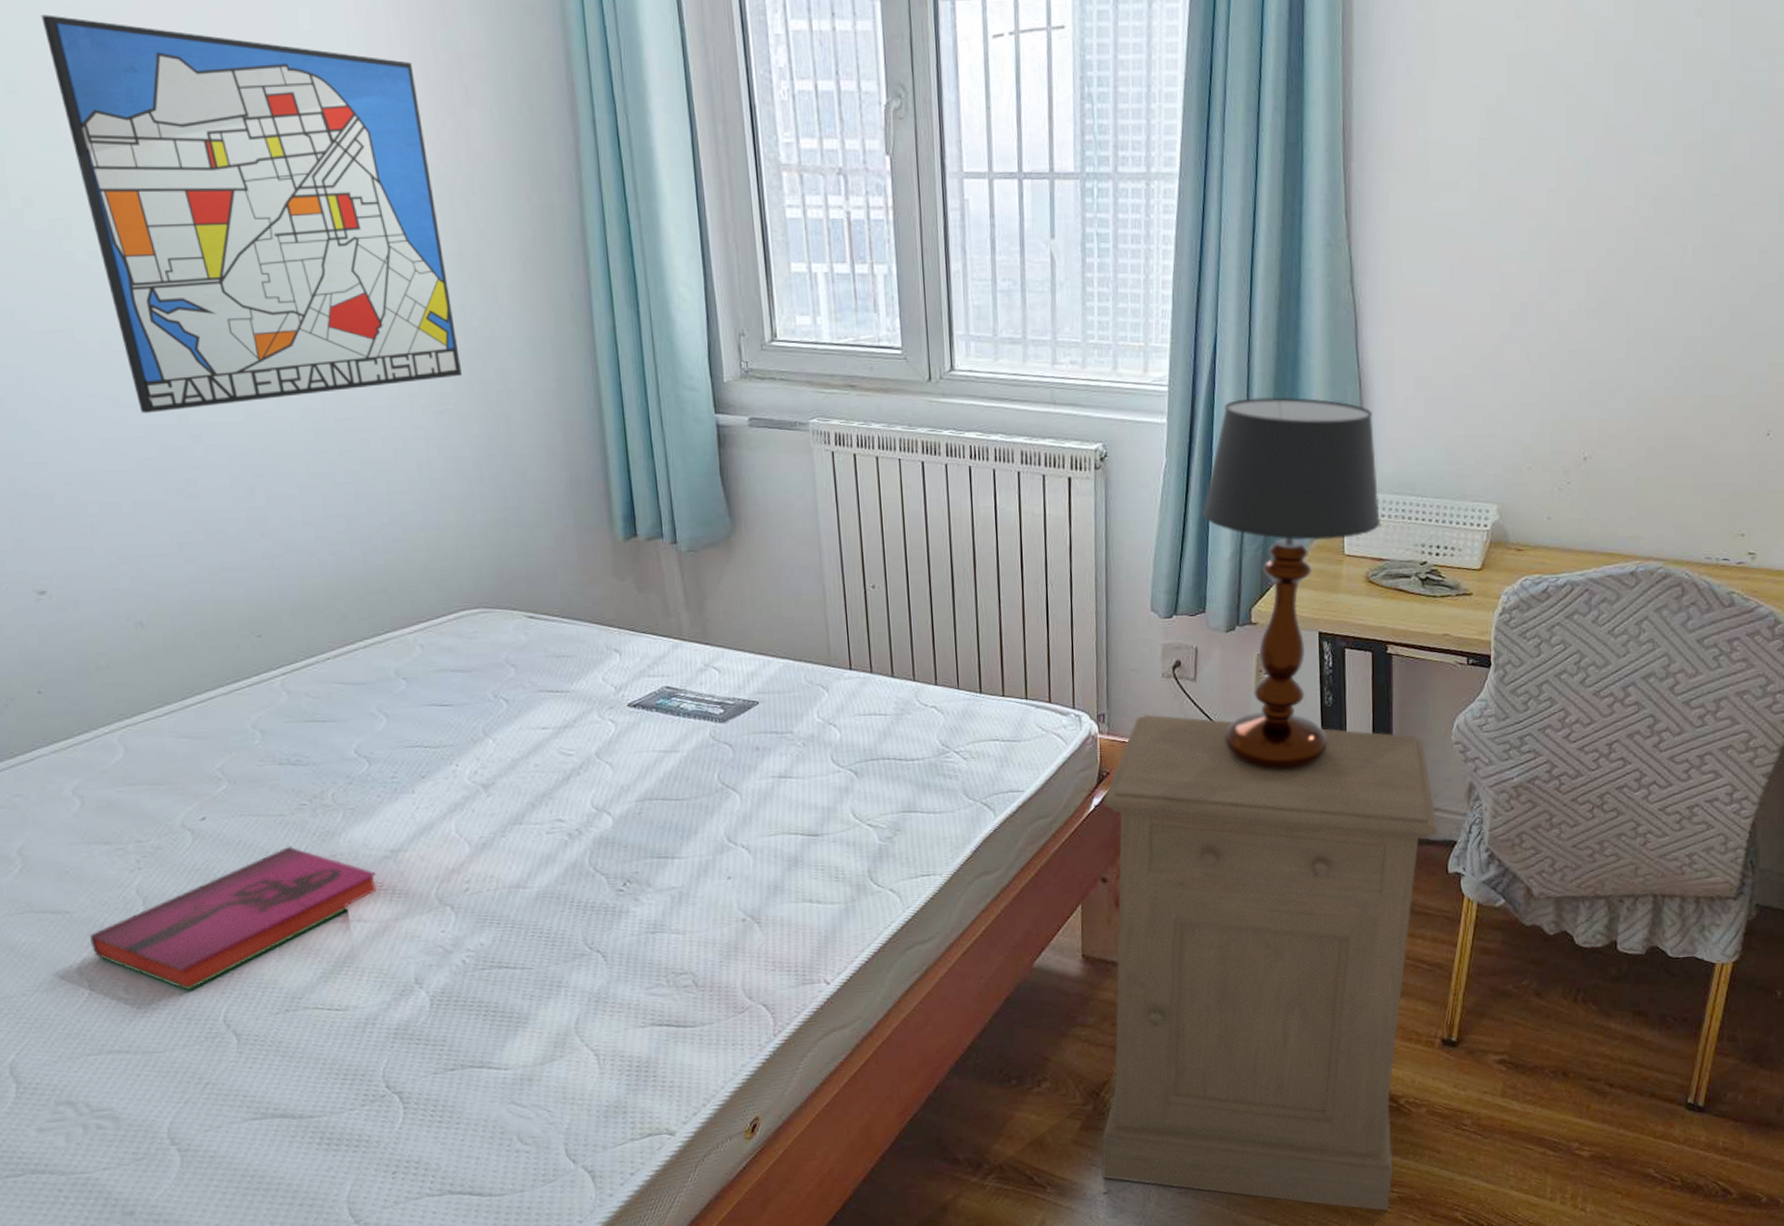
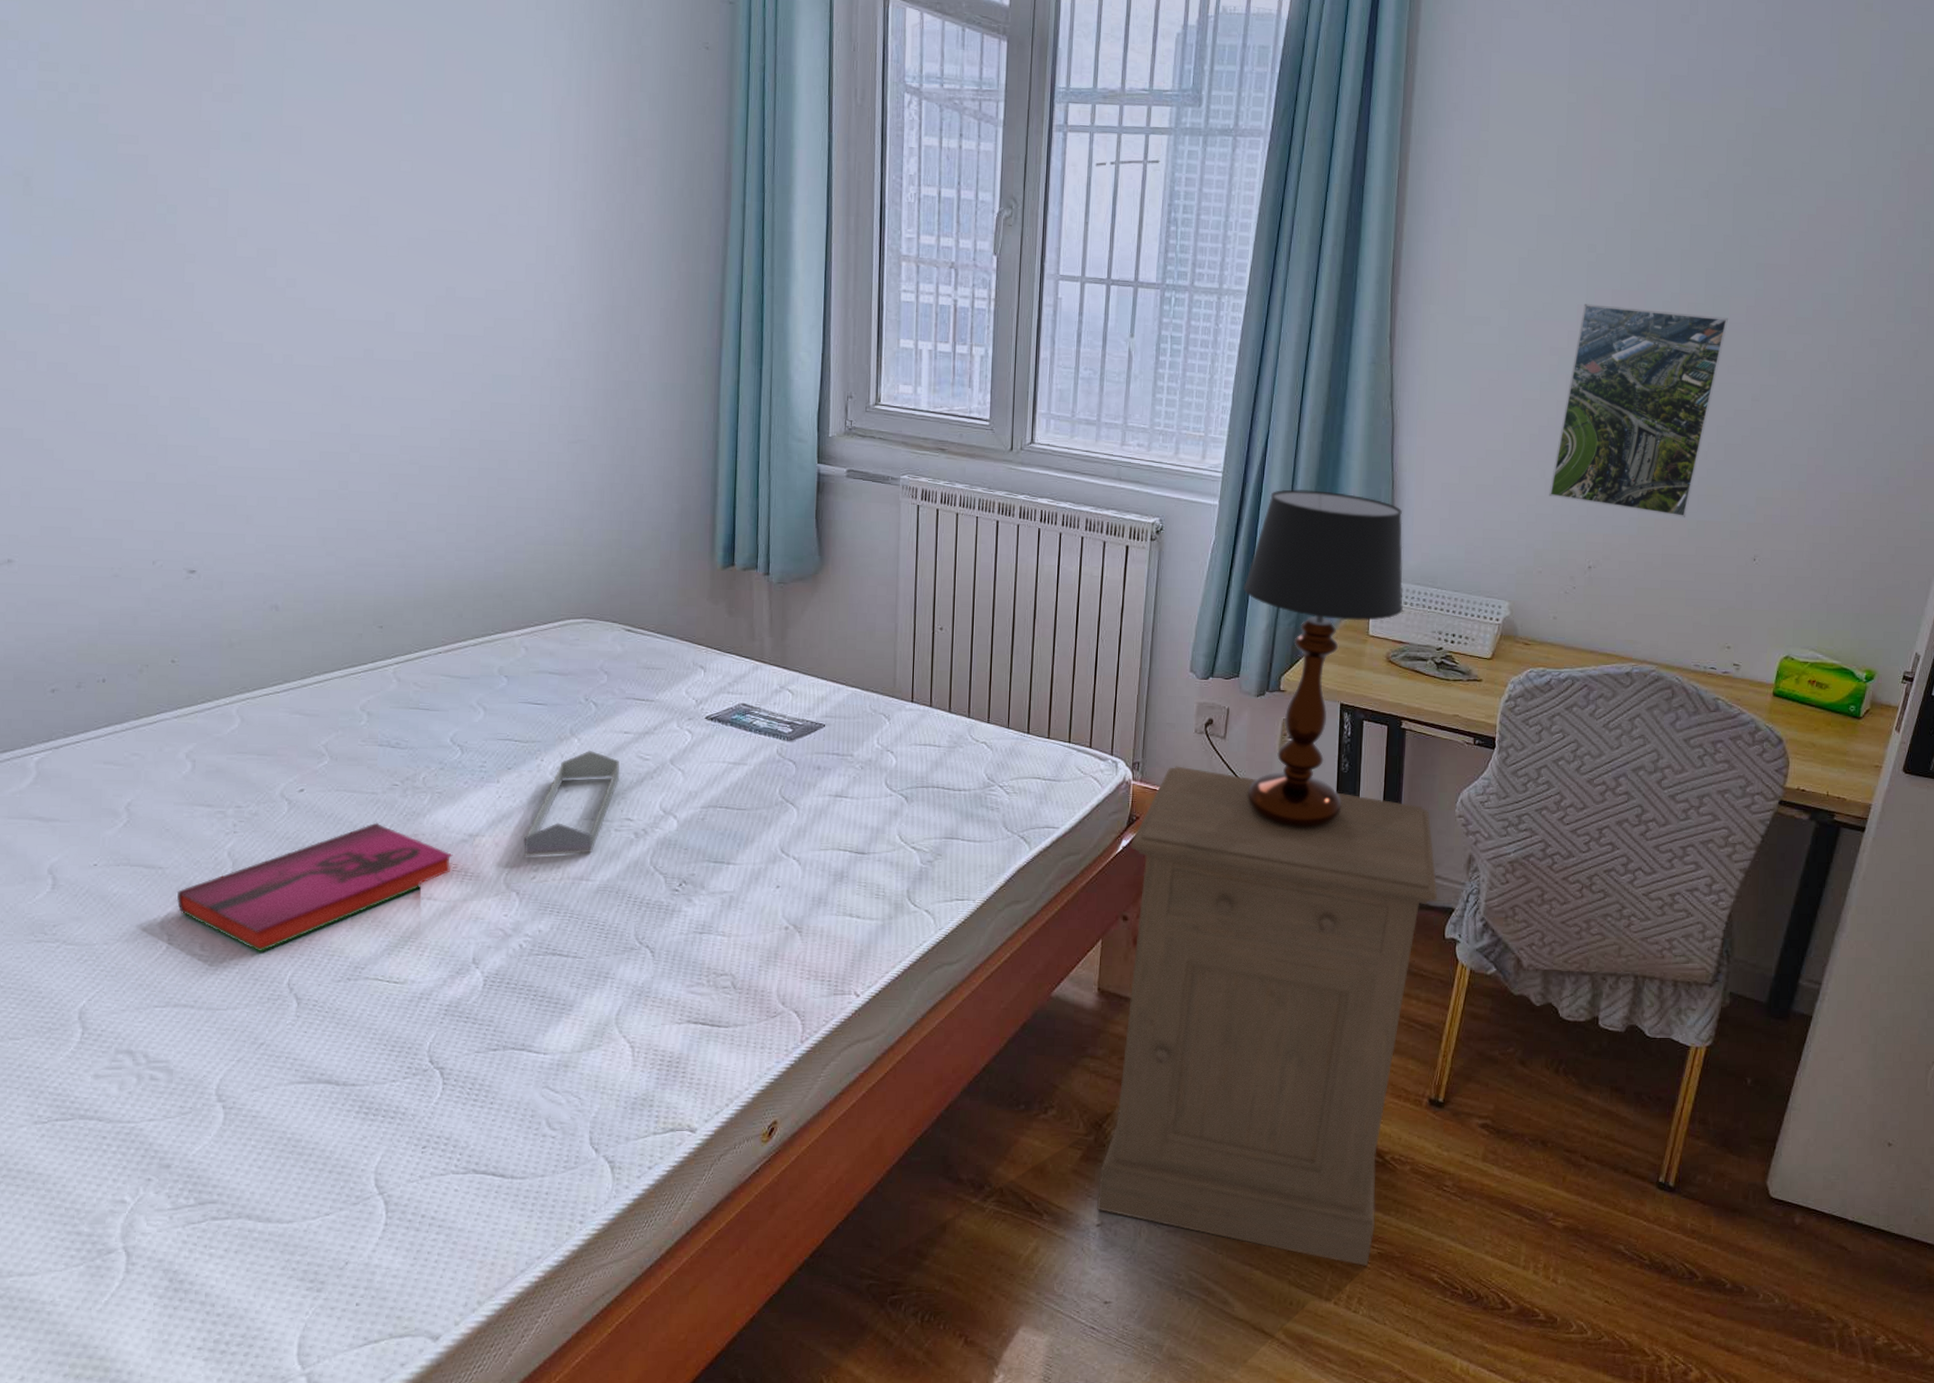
wall art: present [41,14,462,413] -> none [282,80,599,422]
tray: none [450,751,544,868] -> present [523,751,620,856]
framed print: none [1535,155,1731,394] -> present [1549,304,1729,518]

